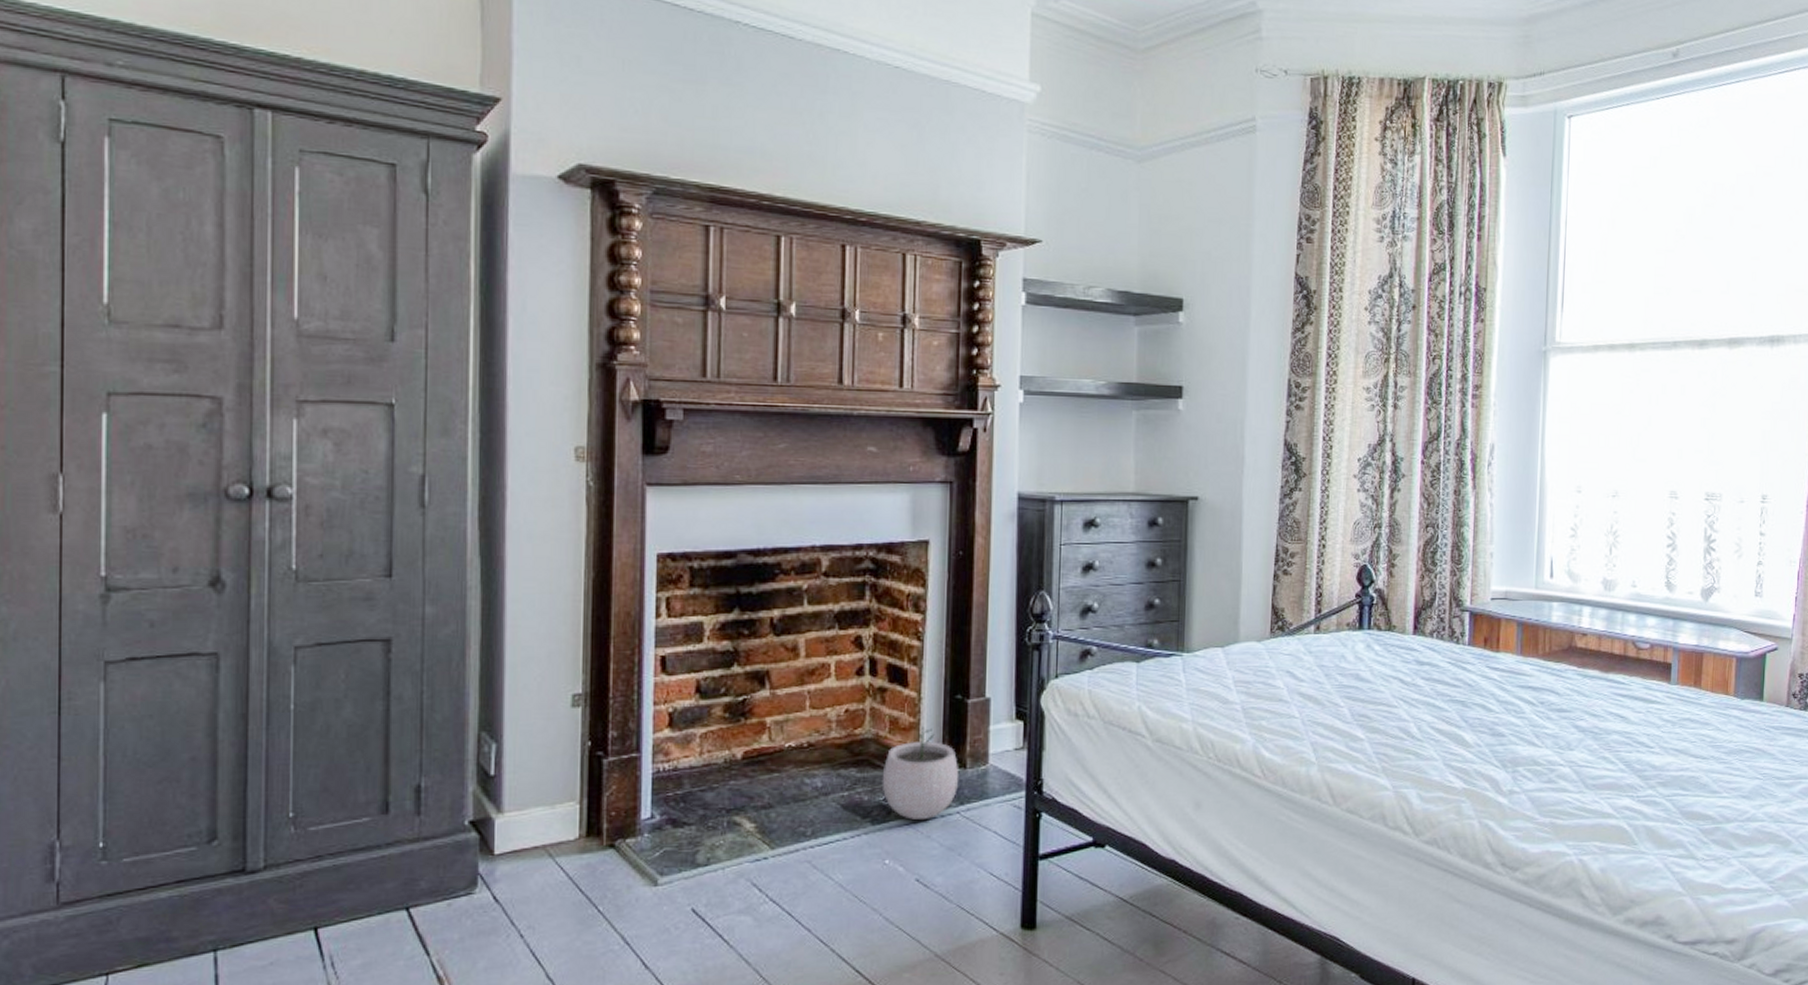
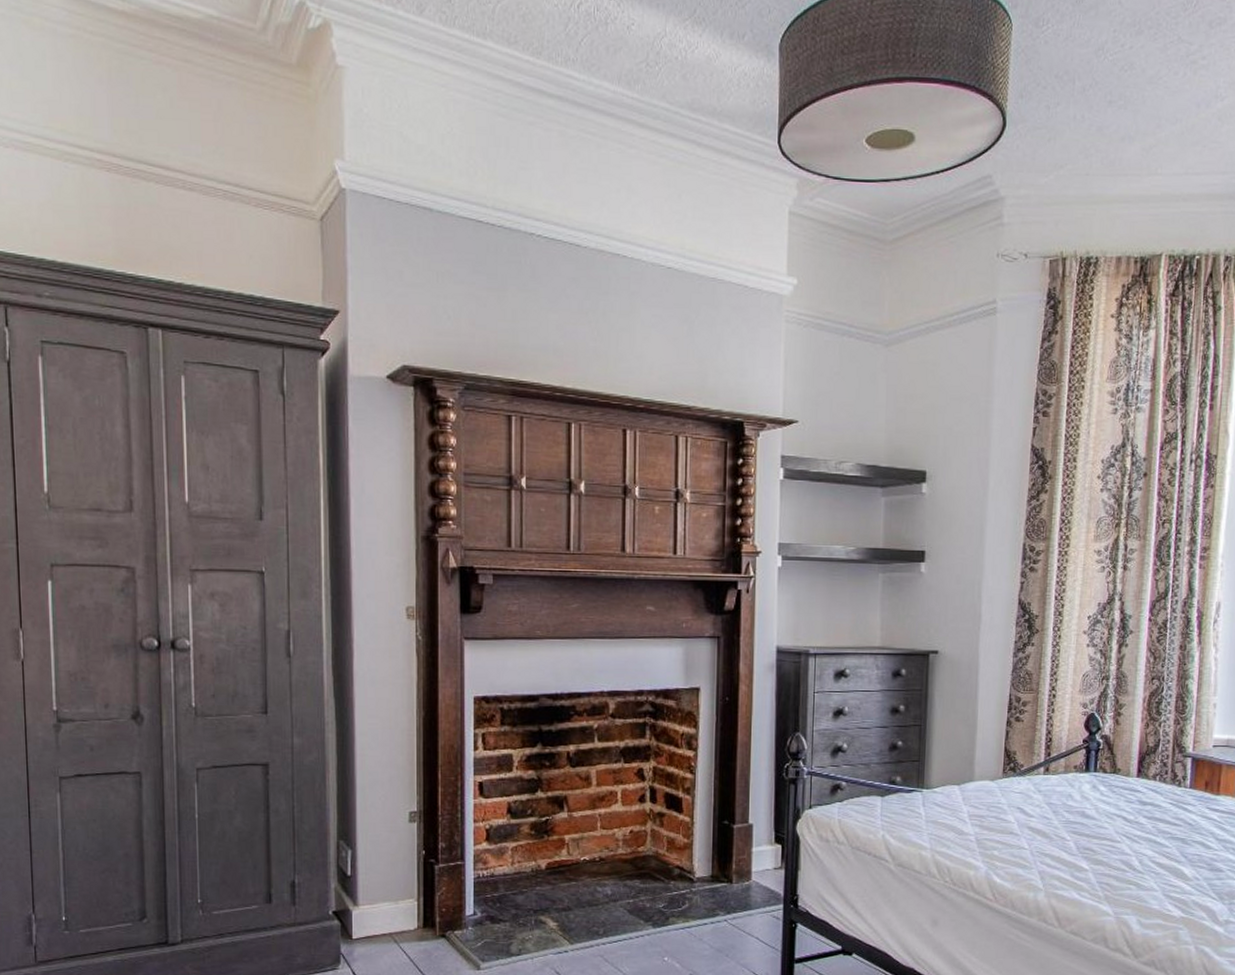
plant pot: present [882,725,959,821] -> none [661,846,727,926]

